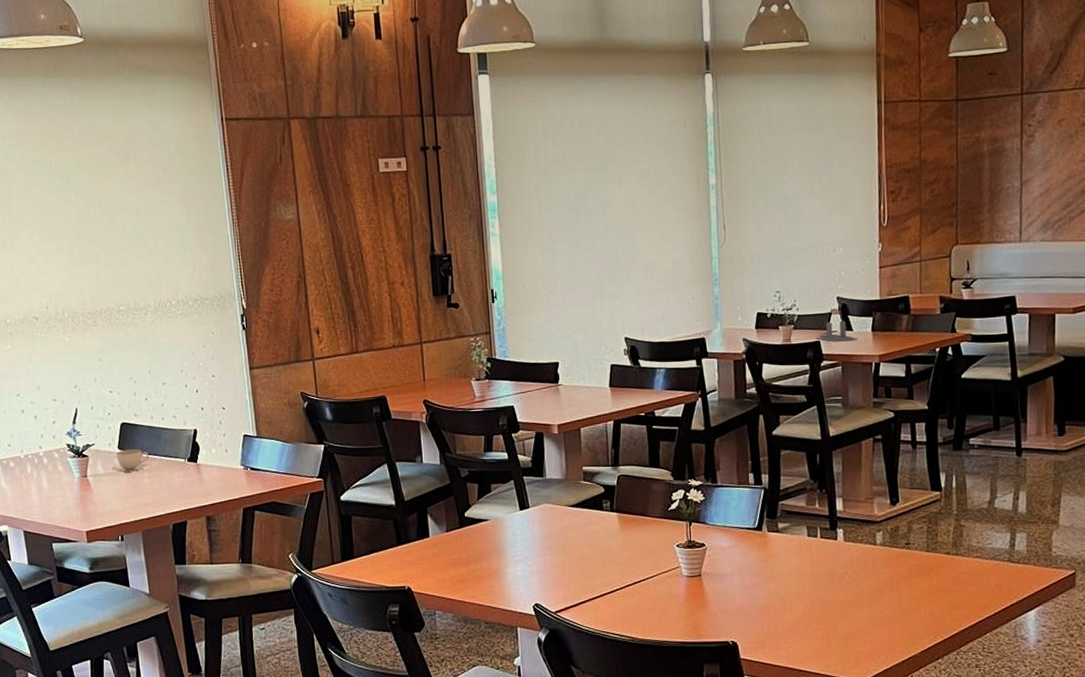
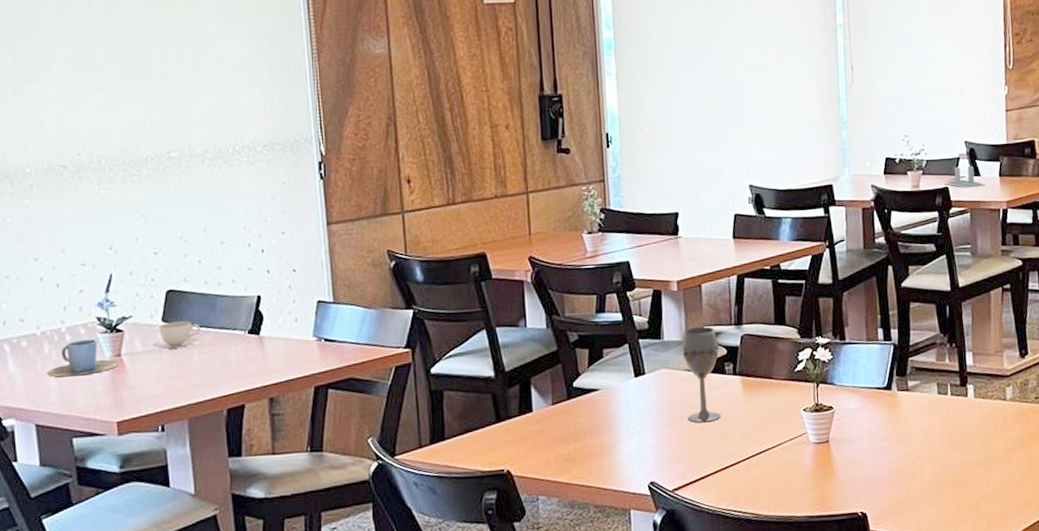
cup: none [31,462,85,493] -> present [48,338,118,378]
wine glass: none [562,467,600,553] -> present [682,326,721,423]

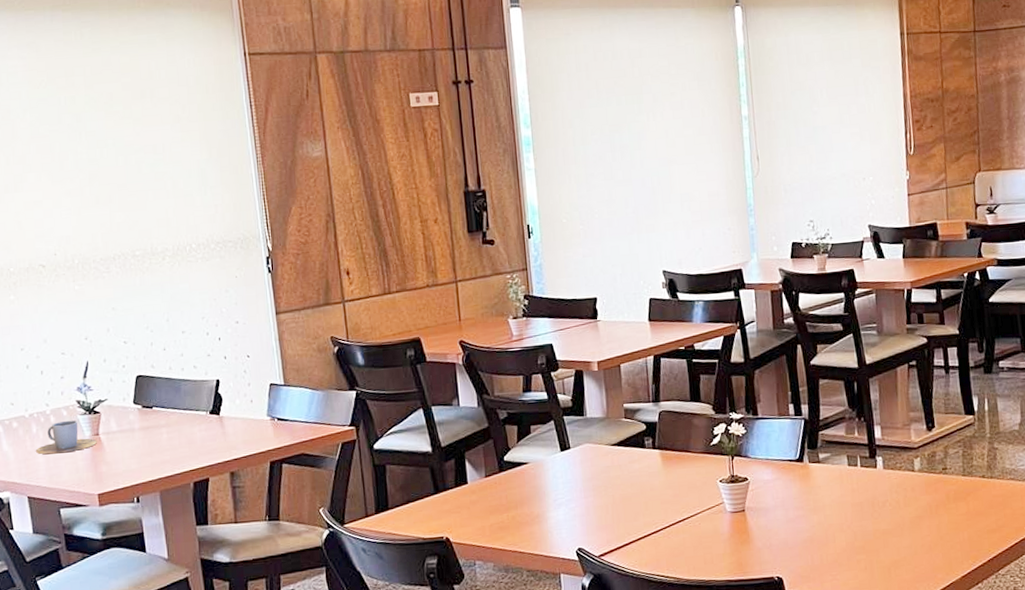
teacup: present [153,321,200,349] -> none [126,403,168,429]
wine glass: present [682,326,721,423] -> none [603,404,643,494]
napkin holder: present [944,165,986,187] -> none [849,248,890,269]

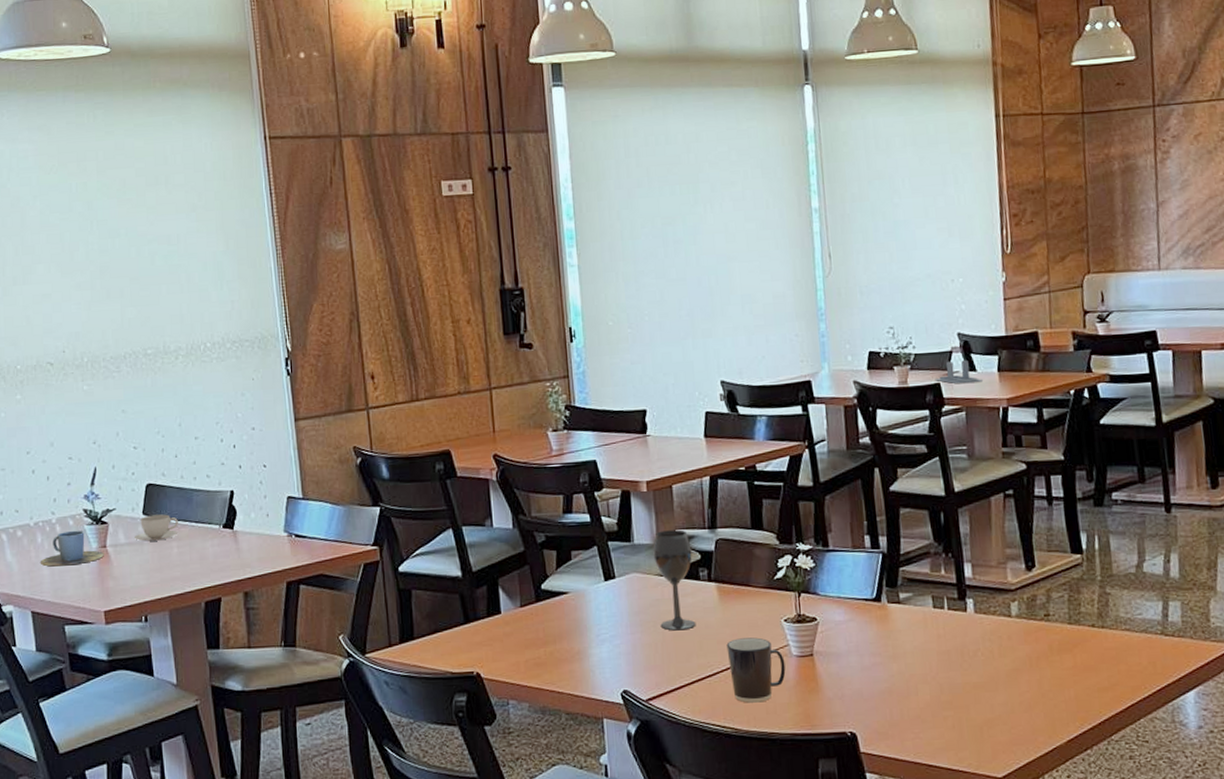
teacup: none [126,403,168,429] -> present [135,514,178,542]
wine glass: none [603,404,643,494] -> present [653,529,696,631]
mug: none [669,497,721,555] -> present [726,637,786,703]
napkin holder: none [849,248,890,269] -> present [935,360,982,383]

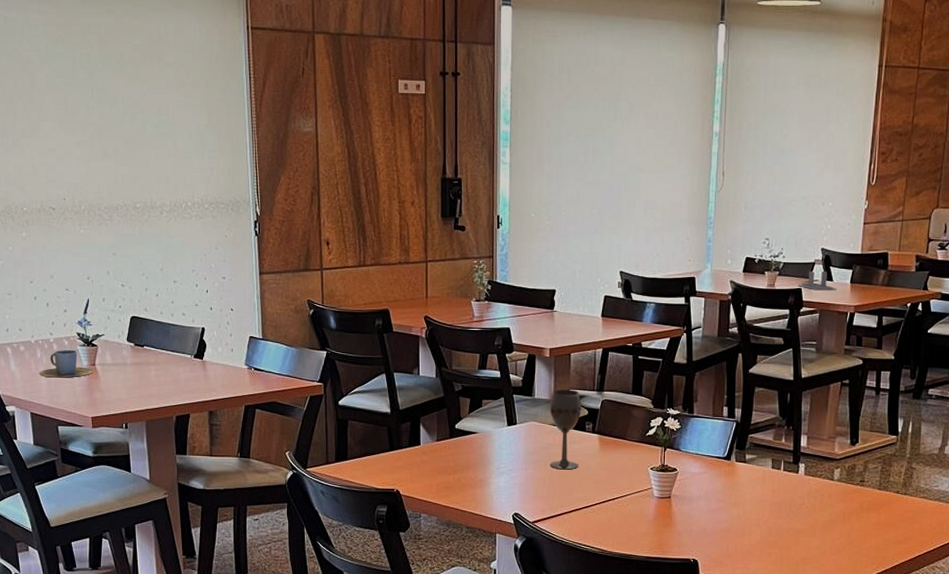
teacup: present [135,514,178,542] -> none [119,342,157,364]
mug: present [726,637,786,703] -> none [601,480,647,531]

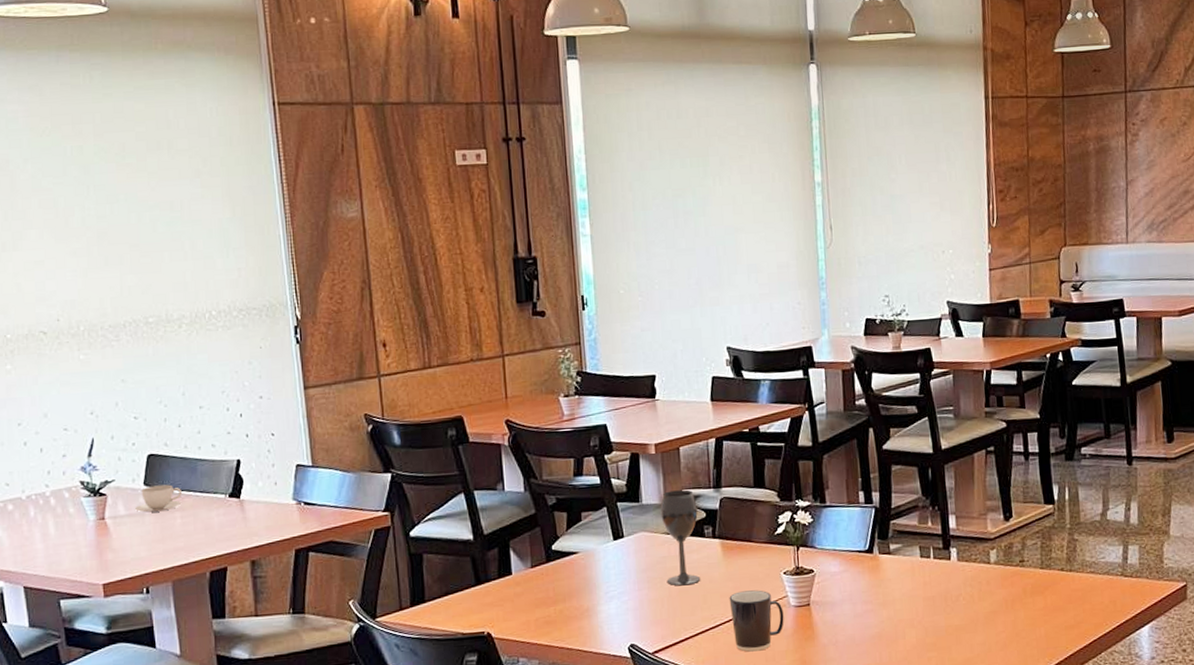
cup: present [40,349,93,378] -> none [34,502,103,541]
teacup: none [119,342,157,364] -> present [135,484,182,513]
mug: none [601,480,647,531] -> present [729,590,784,652]
napkin holder: present [797,270,837,290] -> none [925,326,969,348]

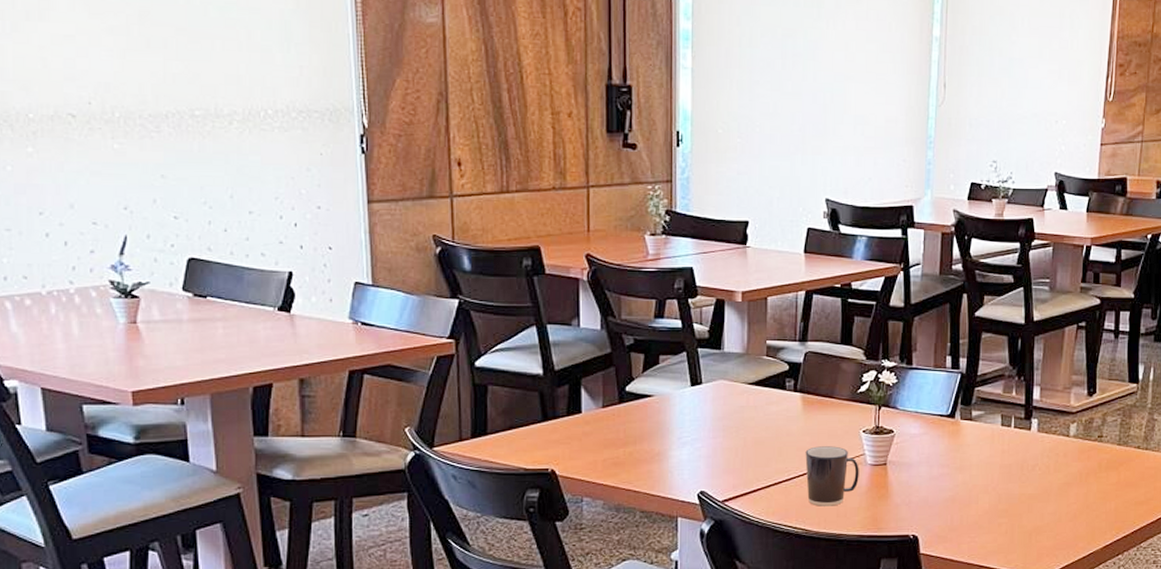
teacup: present [135,484,182,513] -> none [172,292,225,320]
wine glass: present [660,489,701,586] -> none [742,341,781,437]

